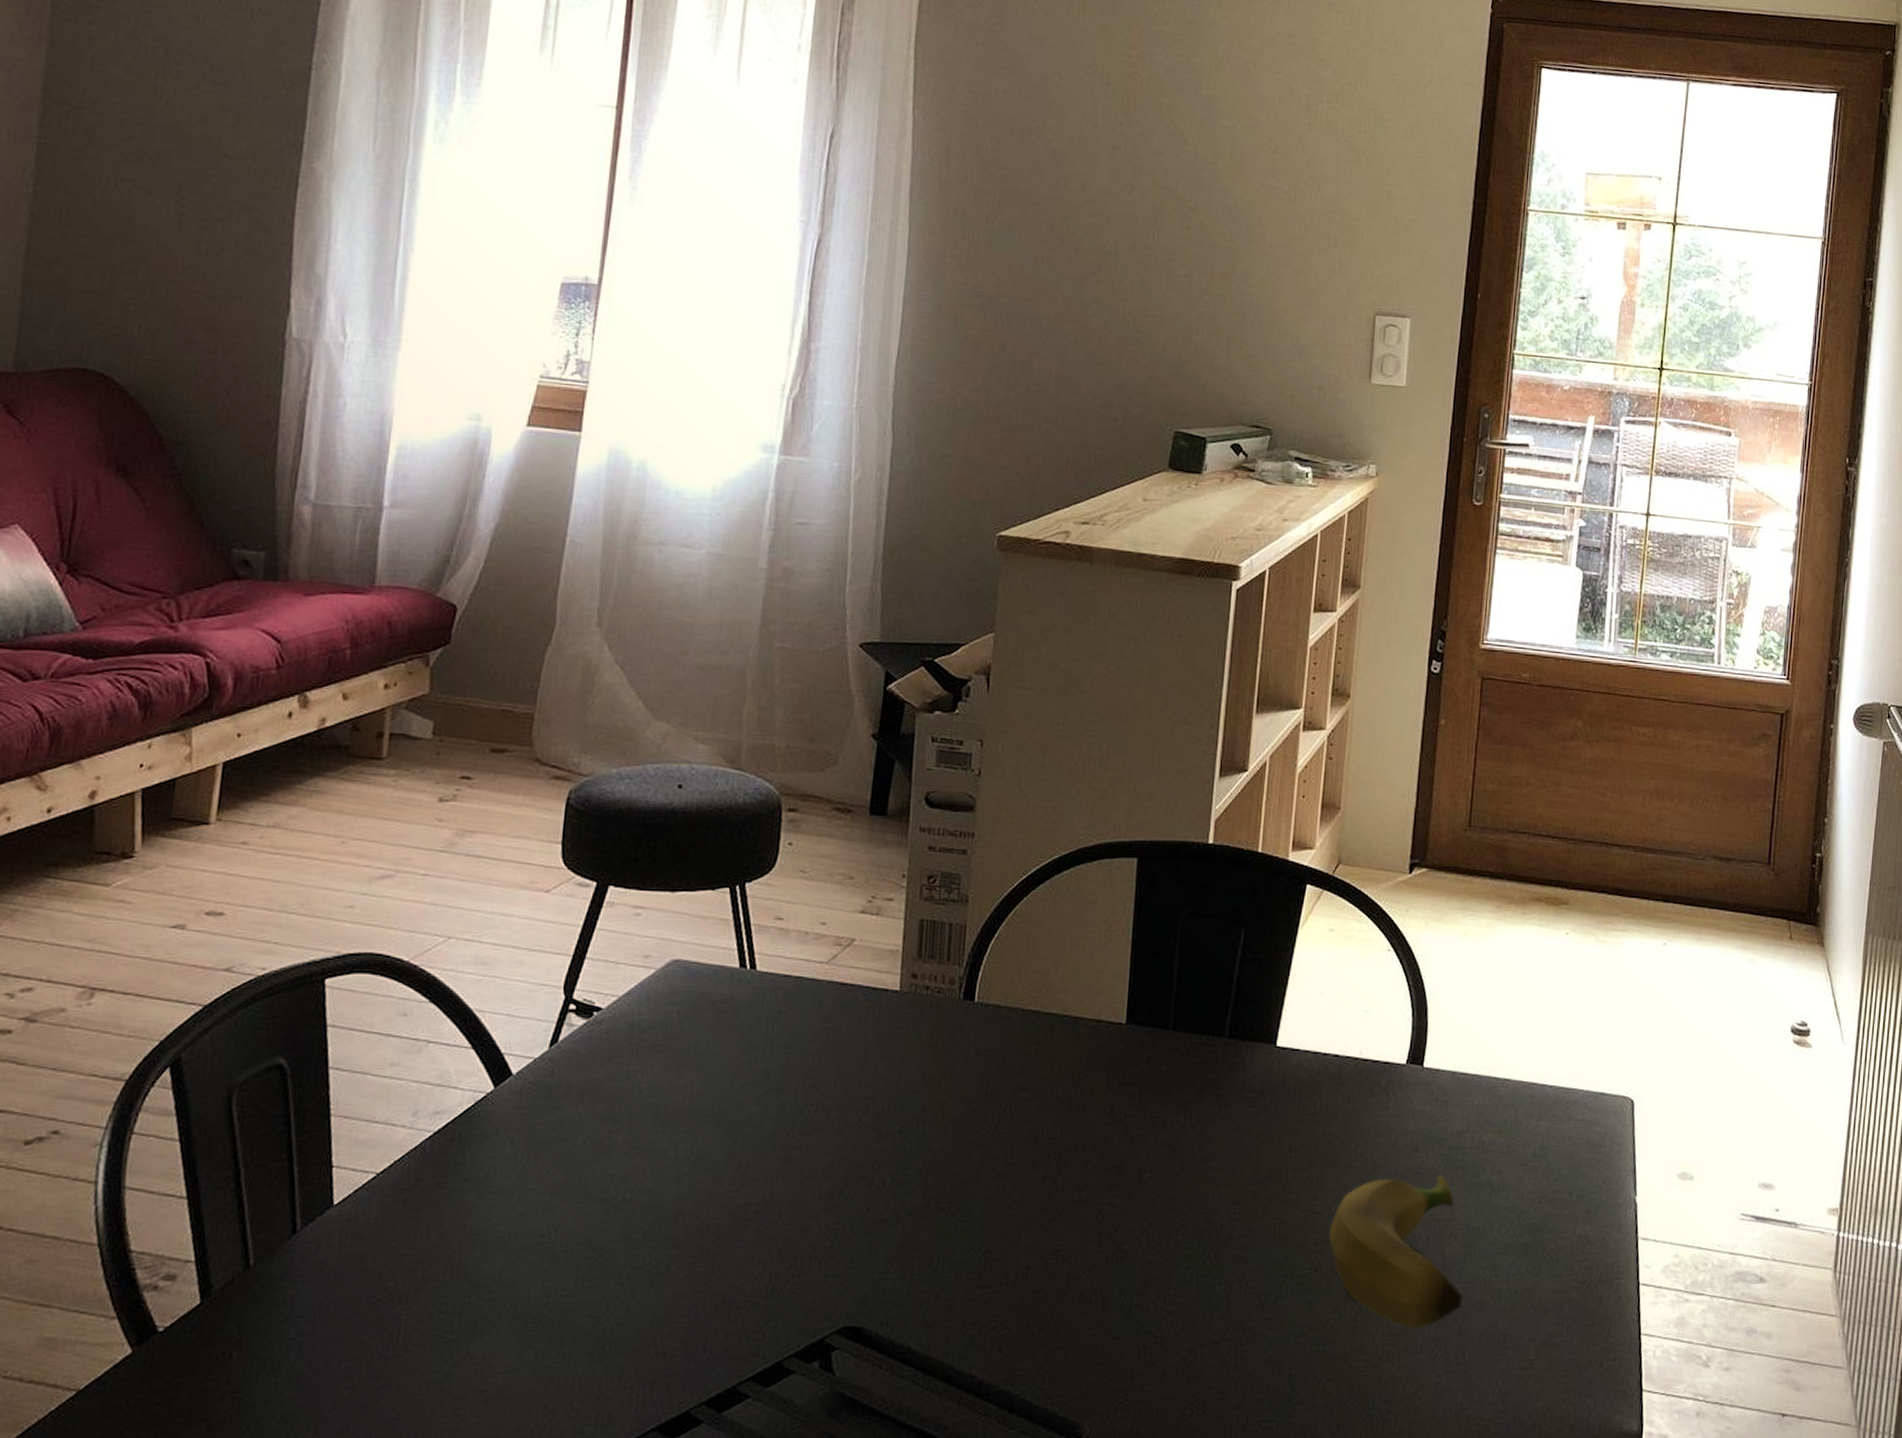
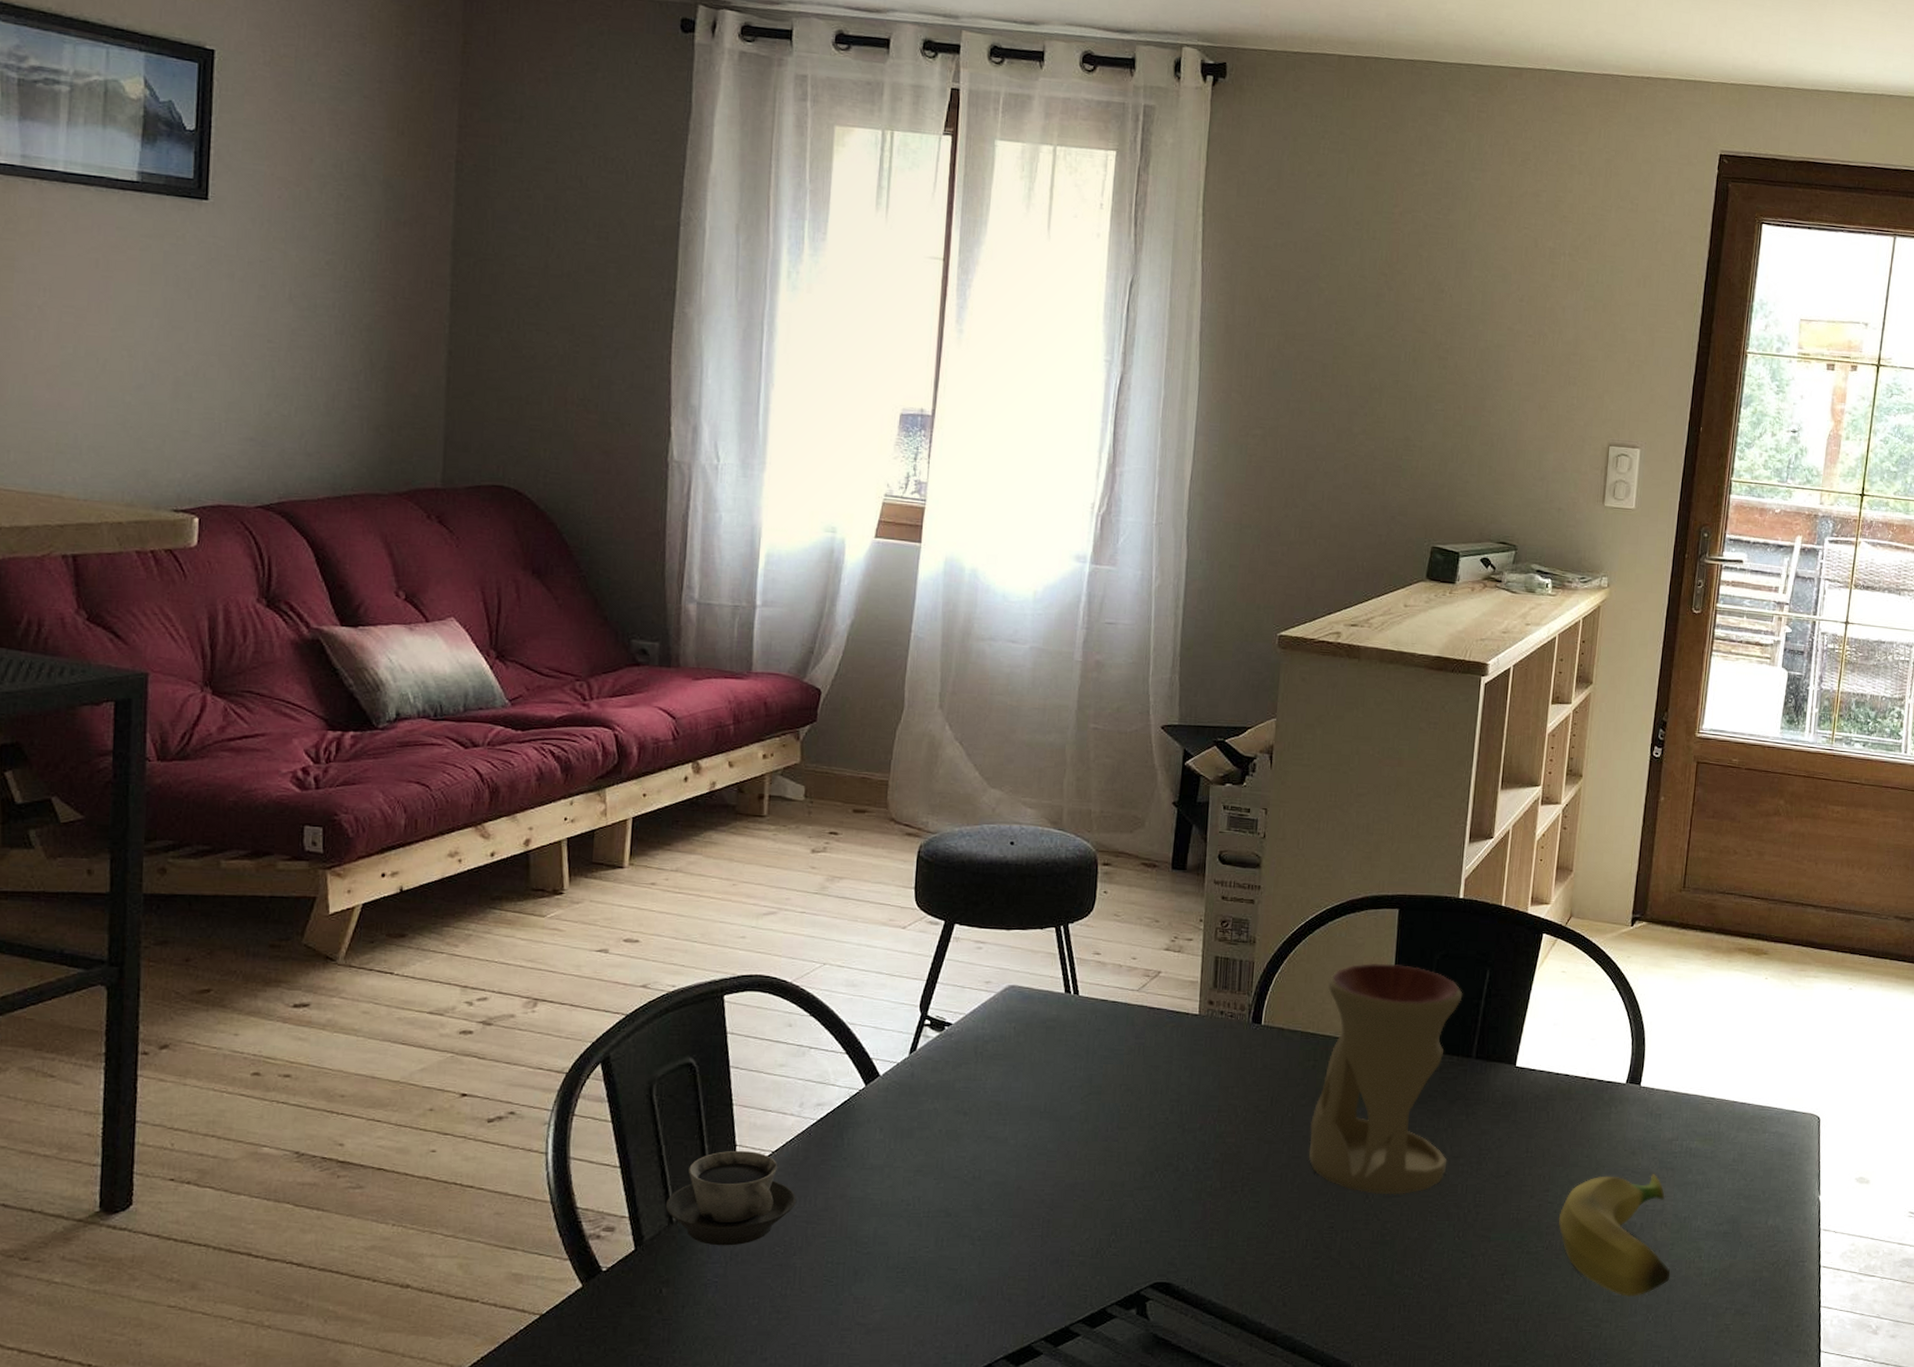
cup: none [241,1172,404,1295] -> present [665,1150,796,1246]
oil burner: none [1029,923,1213,1209] -> present [1308,963,1463,1195]

